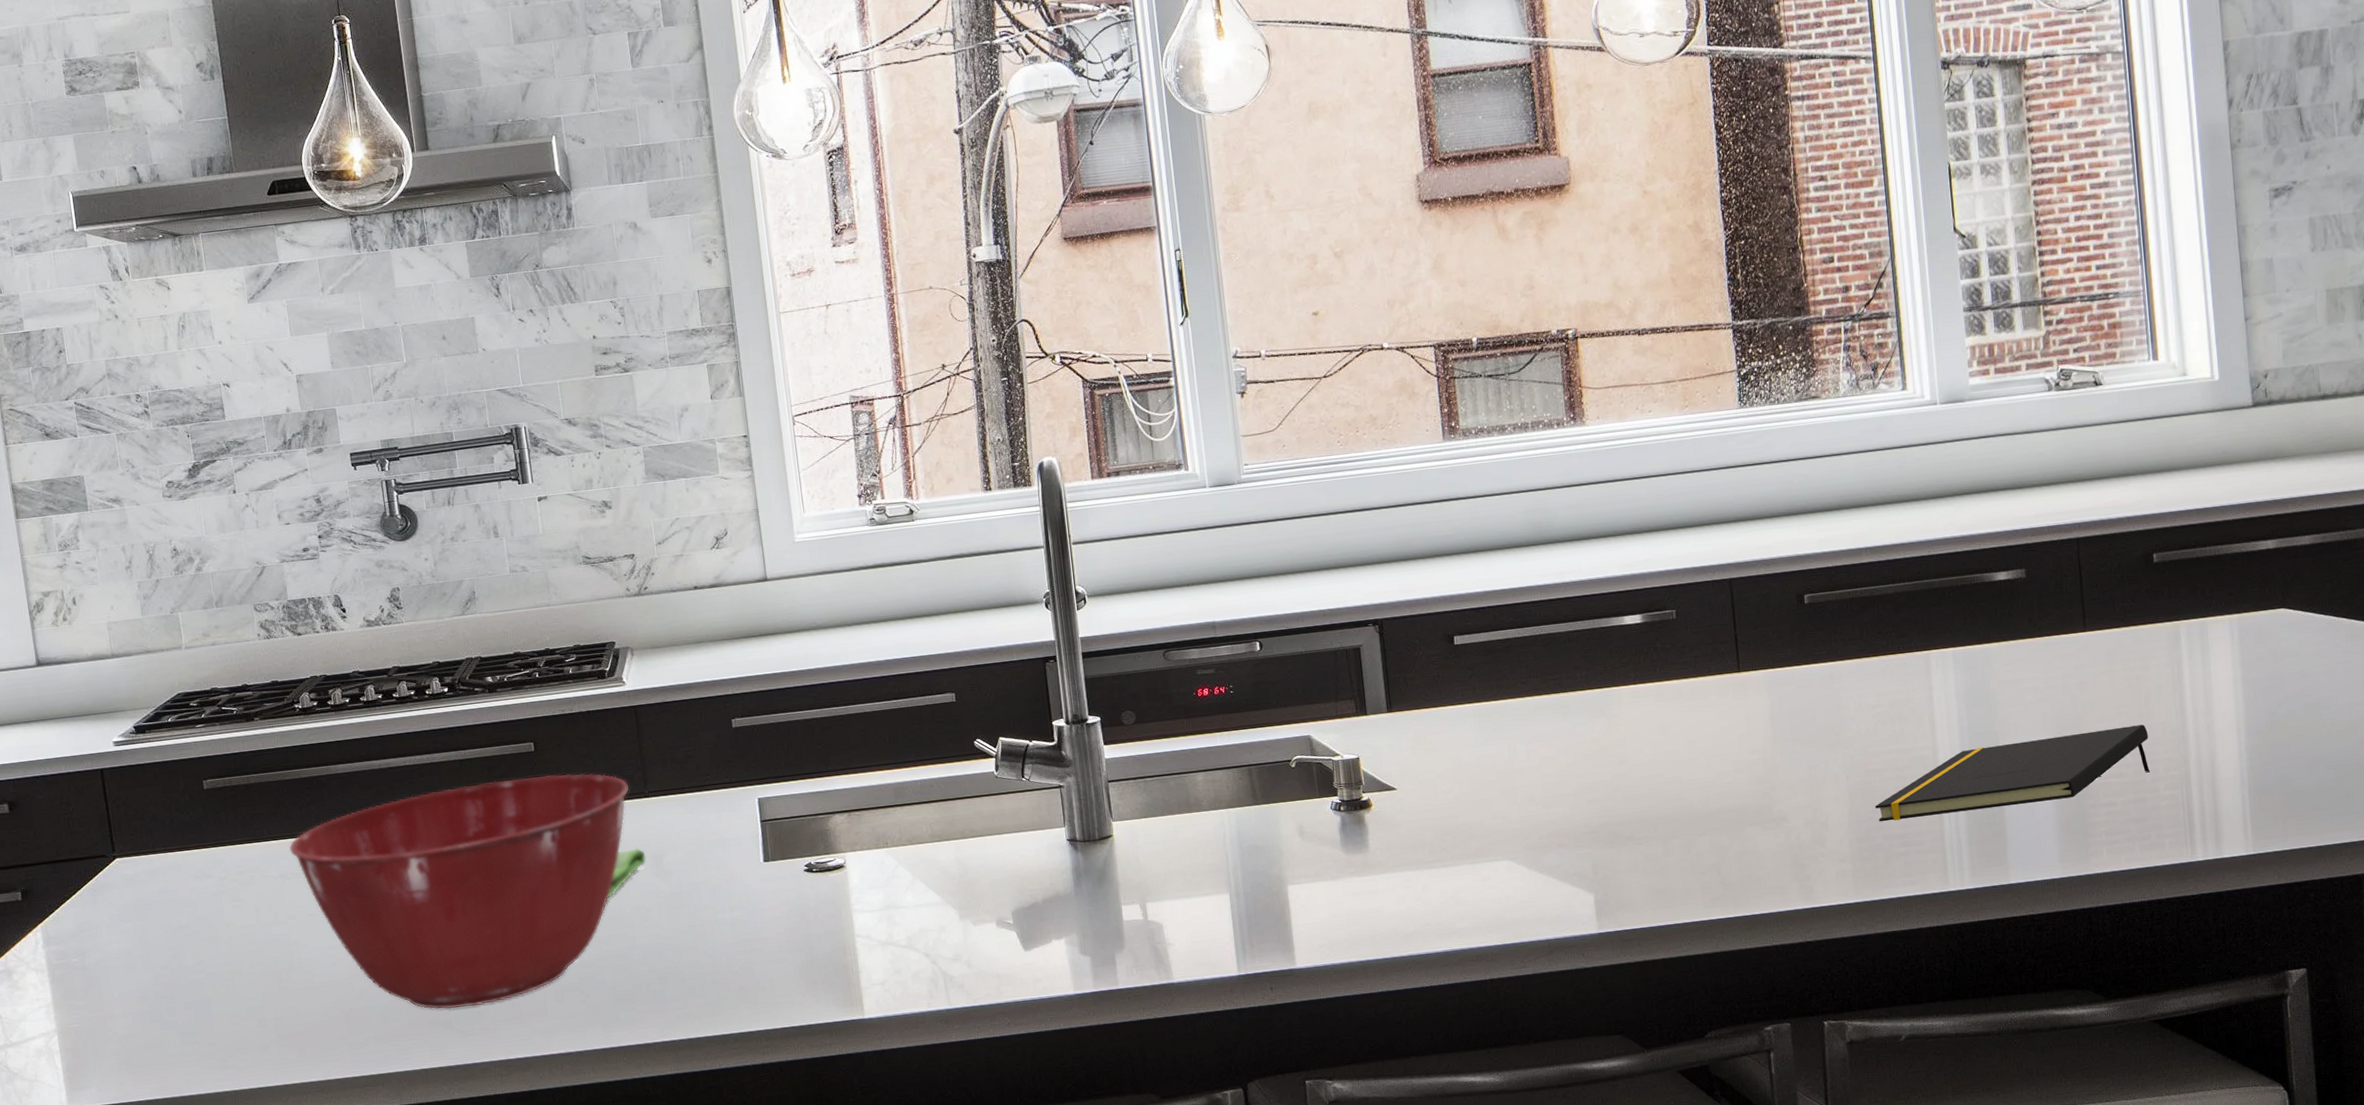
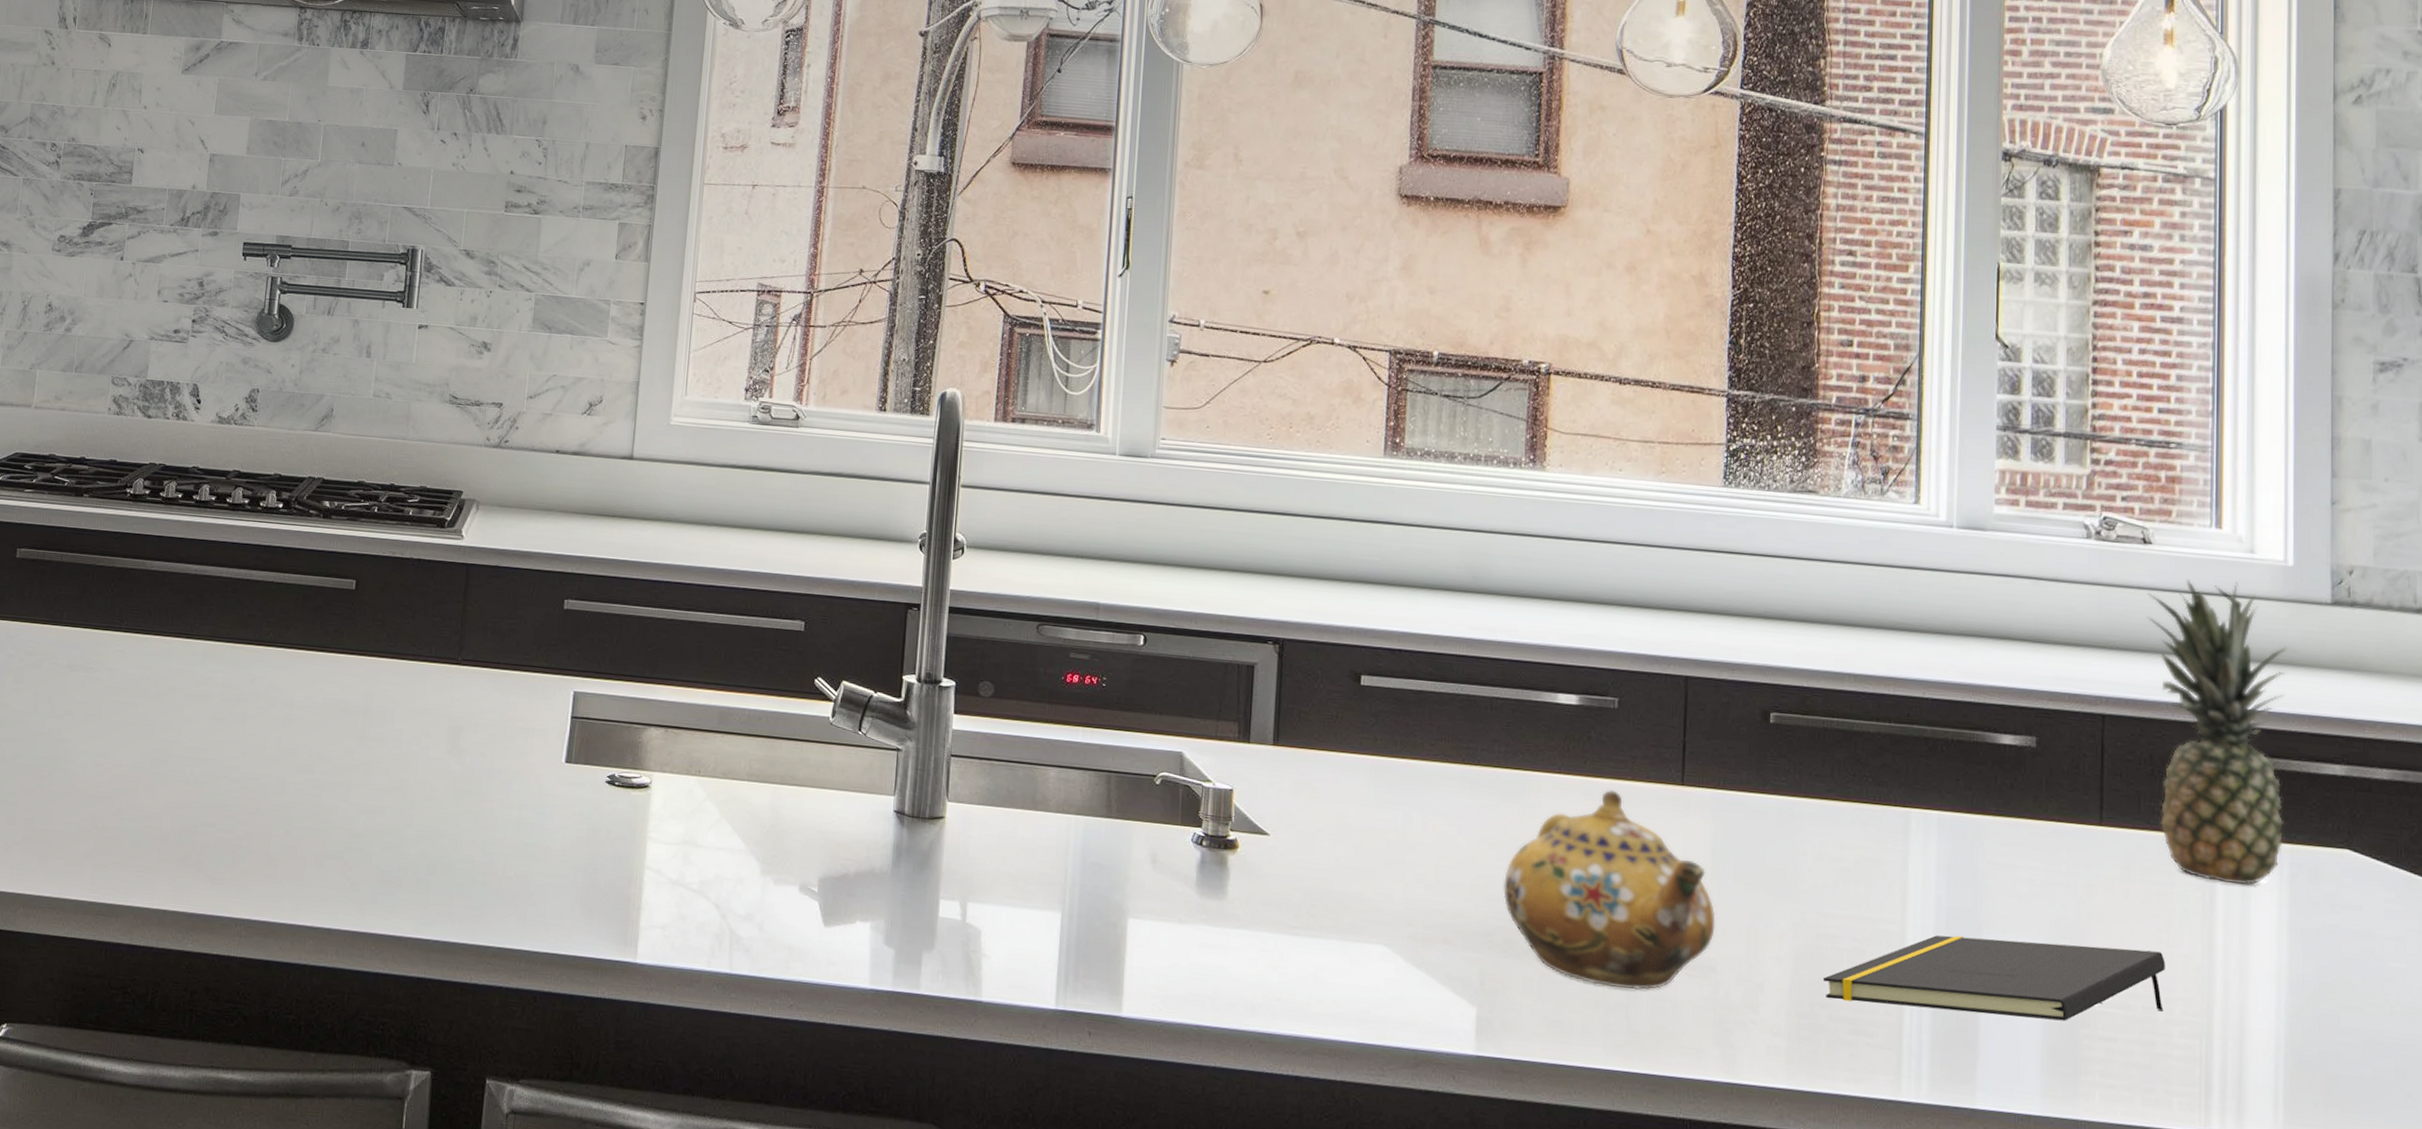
mixing bowl: present [288,773,630,1010] -> none [84,610,444,854]
dish towel: present [607,848,646,899] -> none [393,716,444,767]
teapot: none [1601,688,1782,853] -> present [1503,790,1716,990]
fruit: none [2103,403,2232,658] -> present [2146,579,2290,886]

